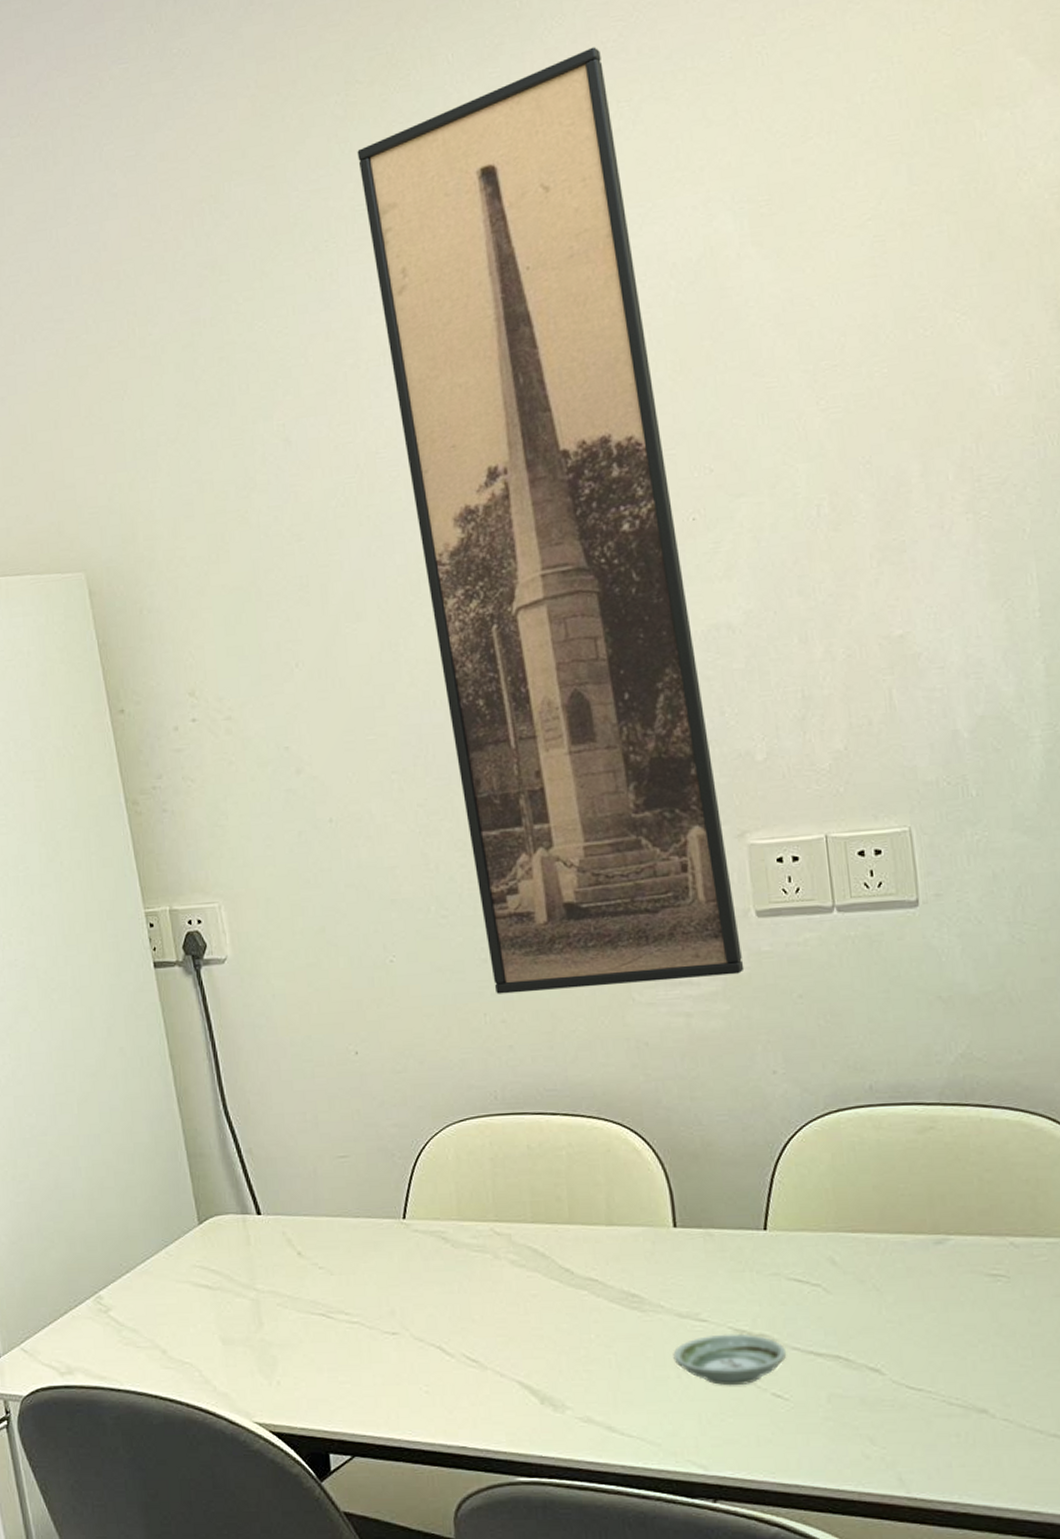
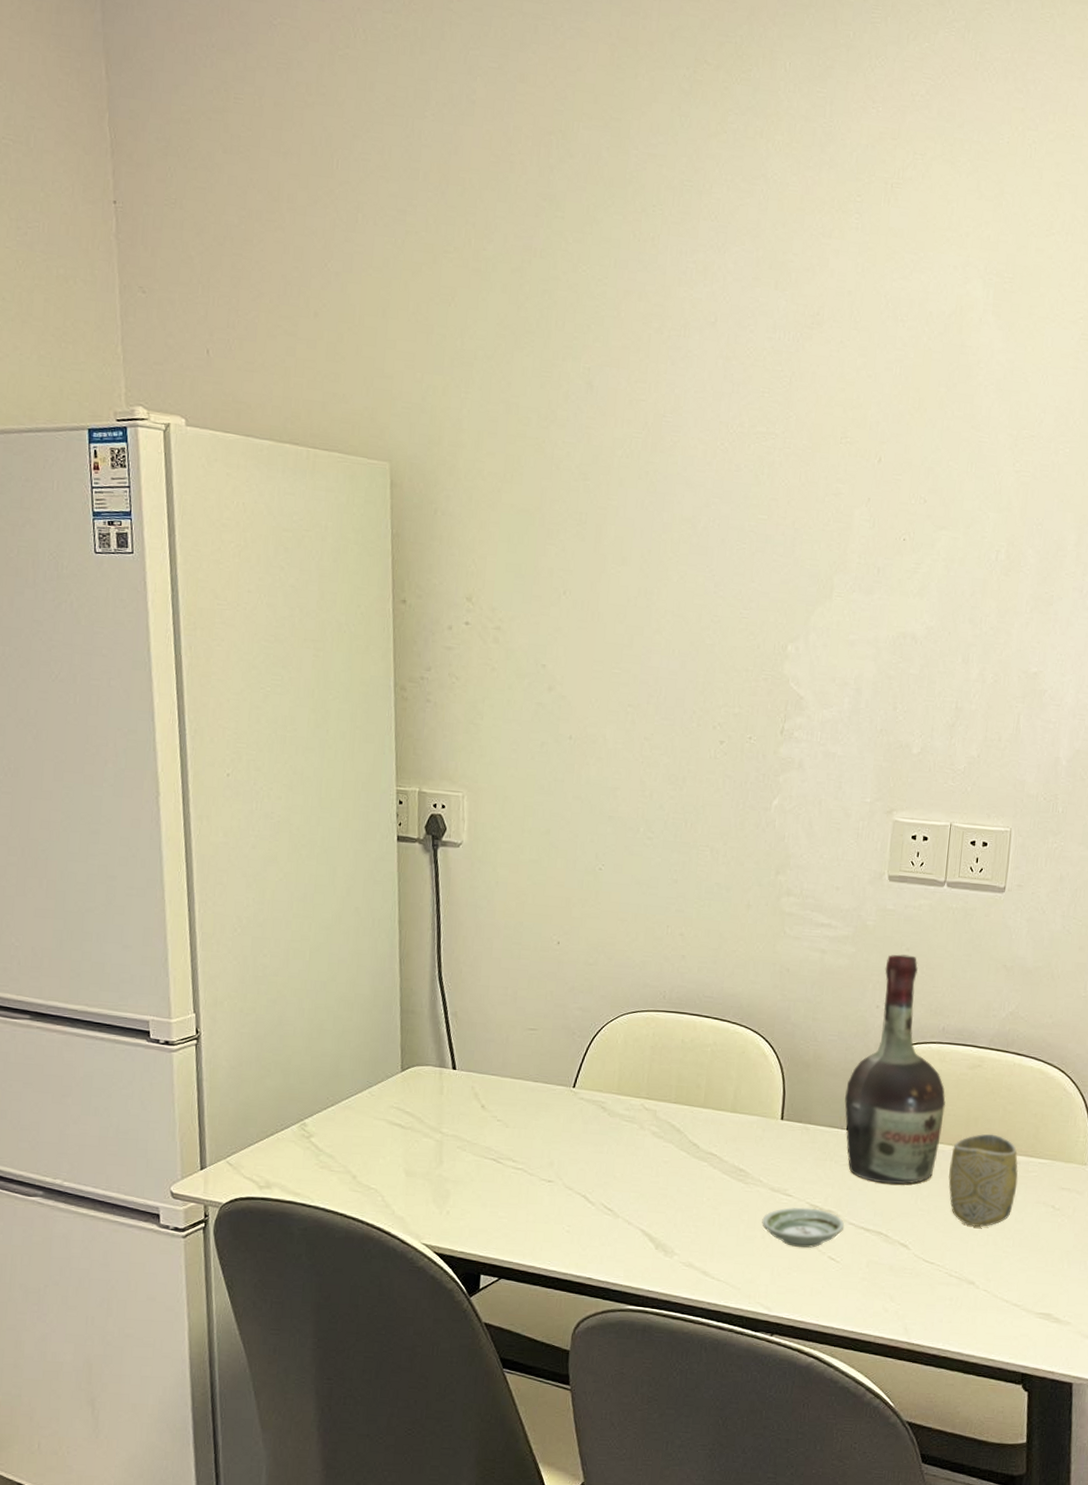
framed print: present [357,47,745,994] -> none [679,96,909,925]
cognac bottle: none [752,1003,898,1293] -> present [844,954,946,1185]
cup: none [916,1213,1022,1337] -> present [948,1133,1018,1227]

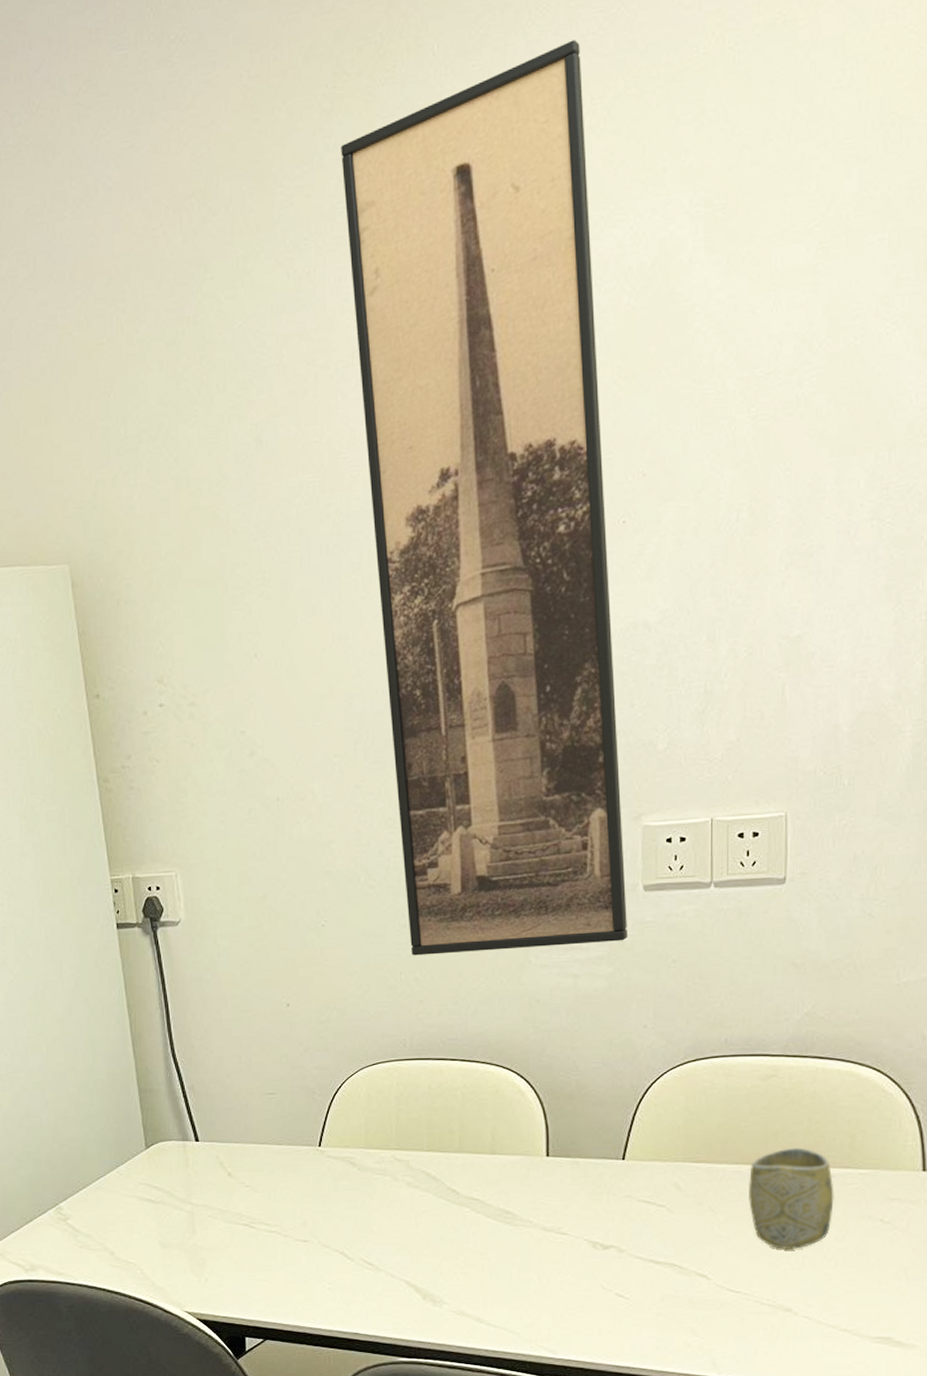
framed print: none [679,96,909,925] -> present [341,39,628,956]
saucer: present [762,1207,845,1248] -> none [536,1245,631,1287]
cognac bottle: present [844,954,946,1185] -> none [617,967,736,1212]

